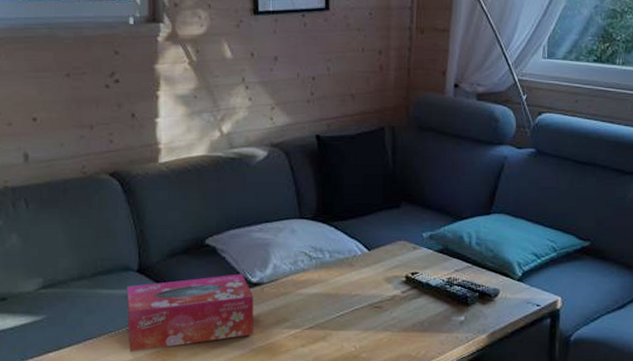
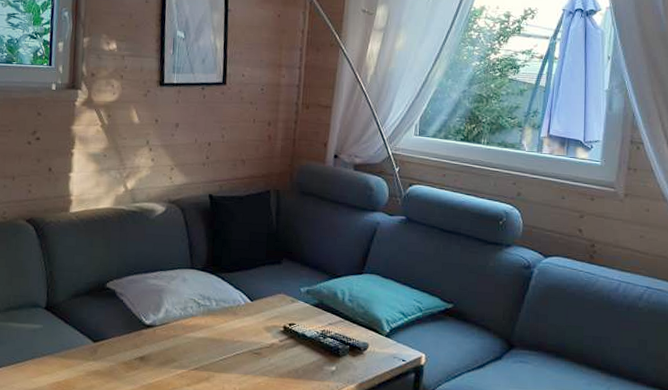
tissue box: present [126,274,254,352] -> none [33,316,147,382]

